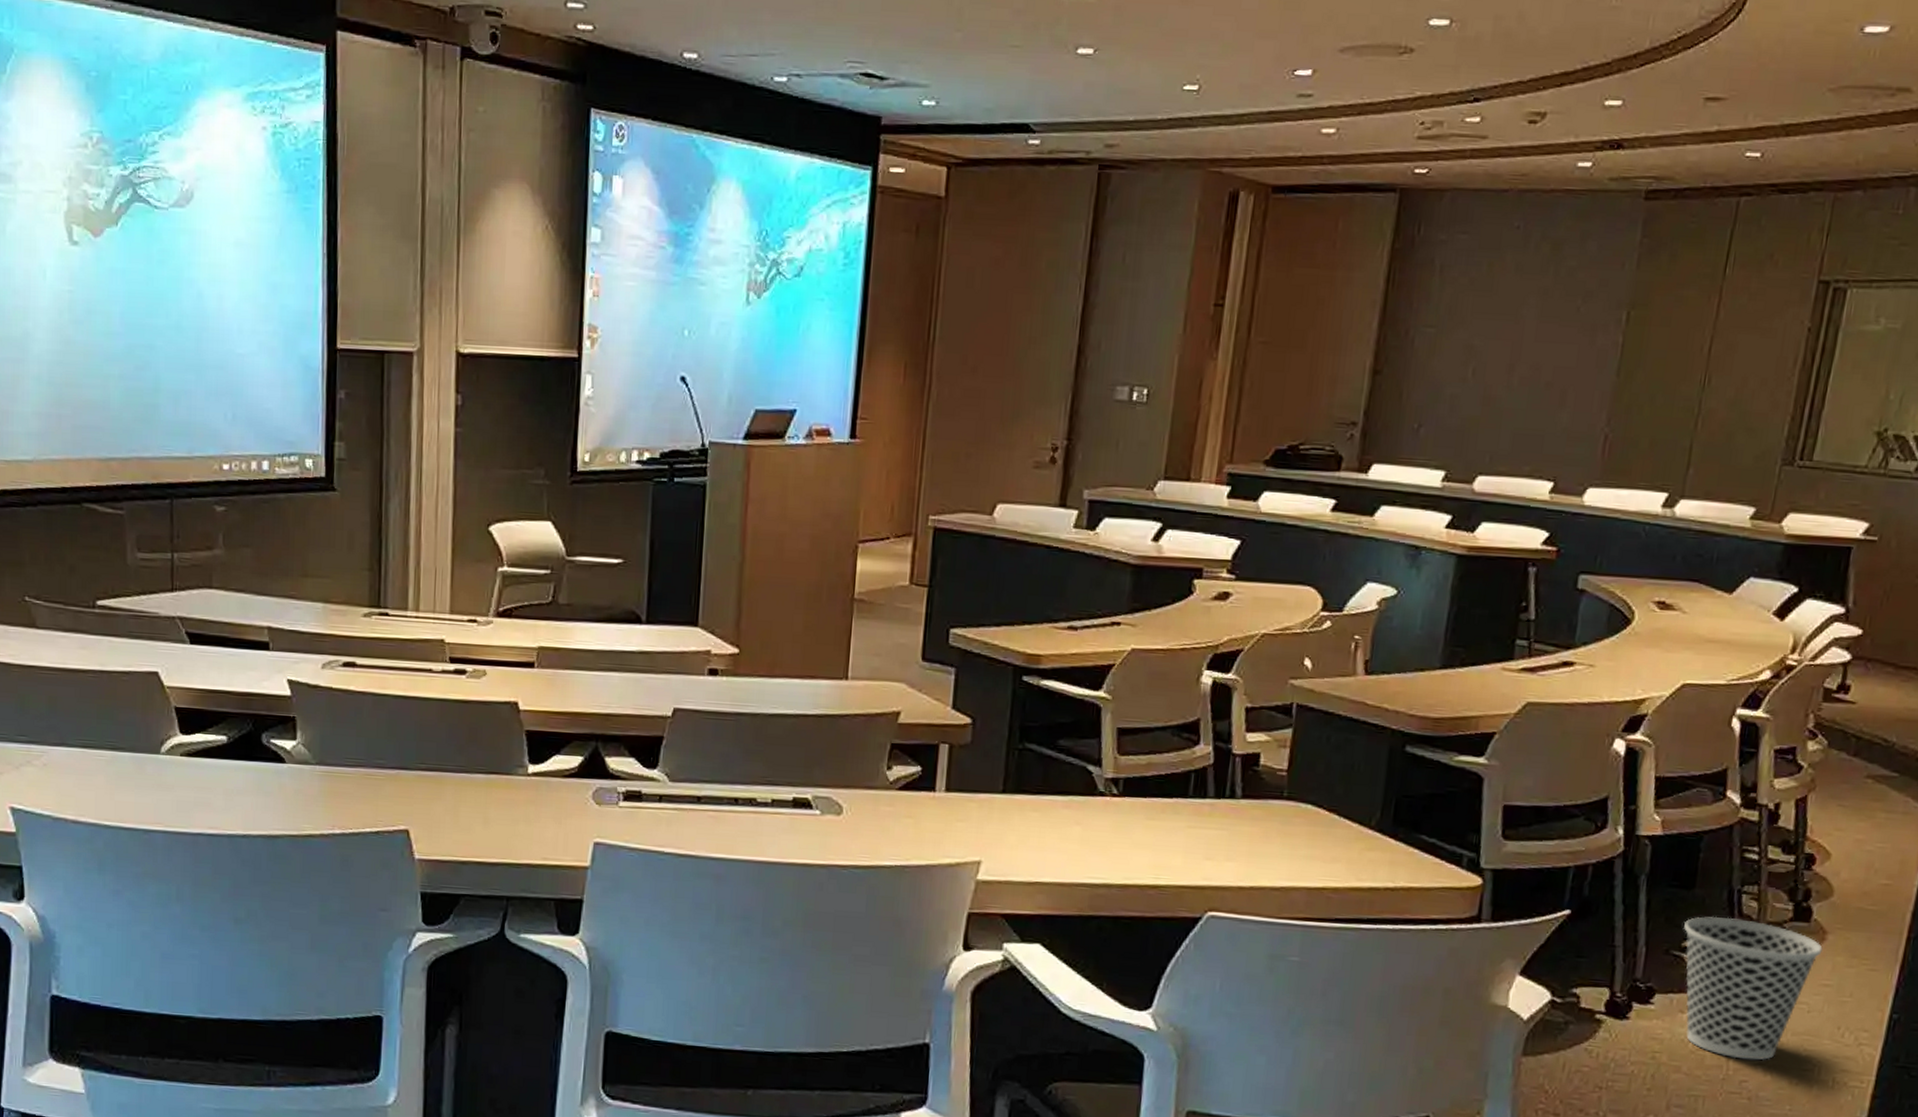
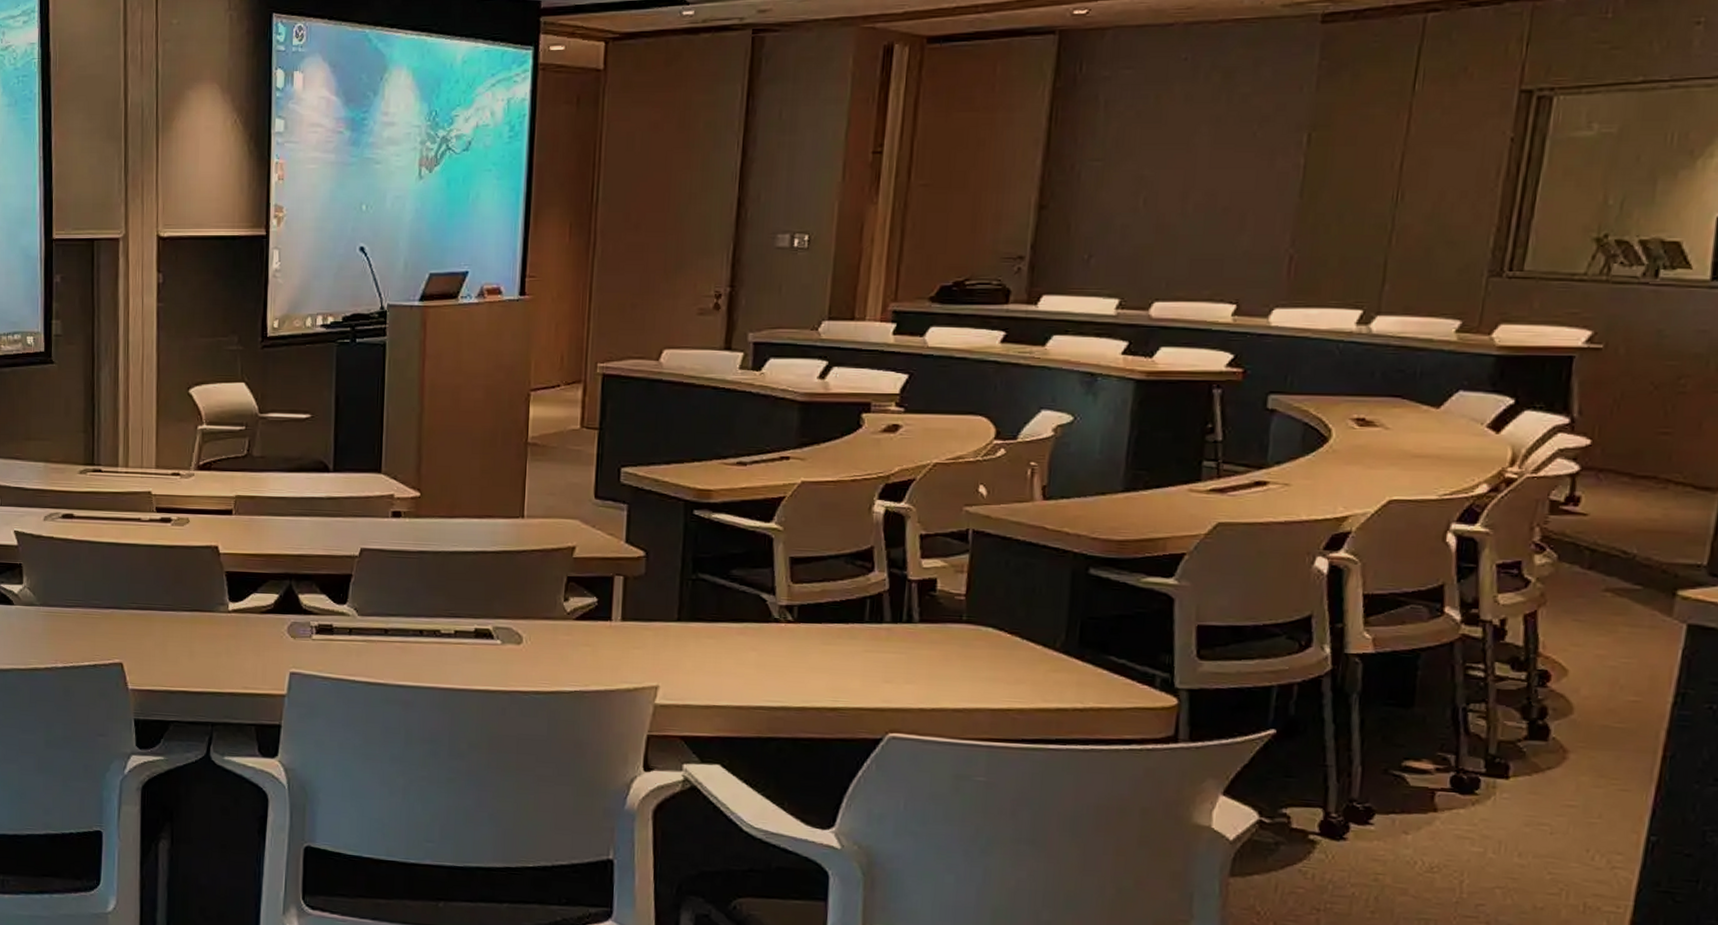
wastebasket: present [1684,916,1823,1061] -> none [1403,735,1564,884]

